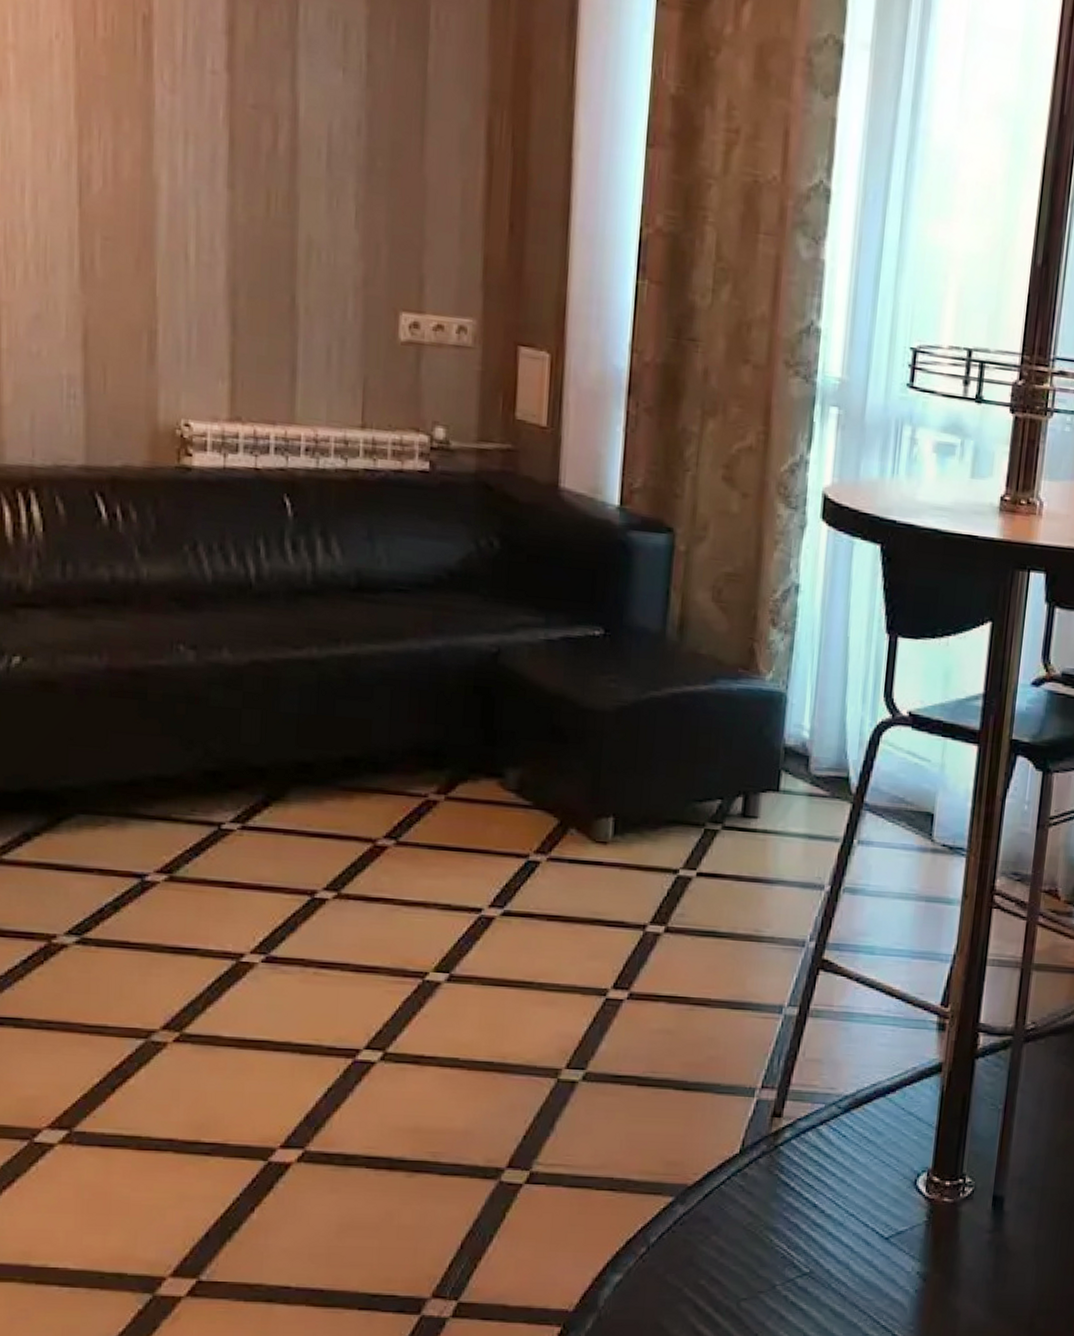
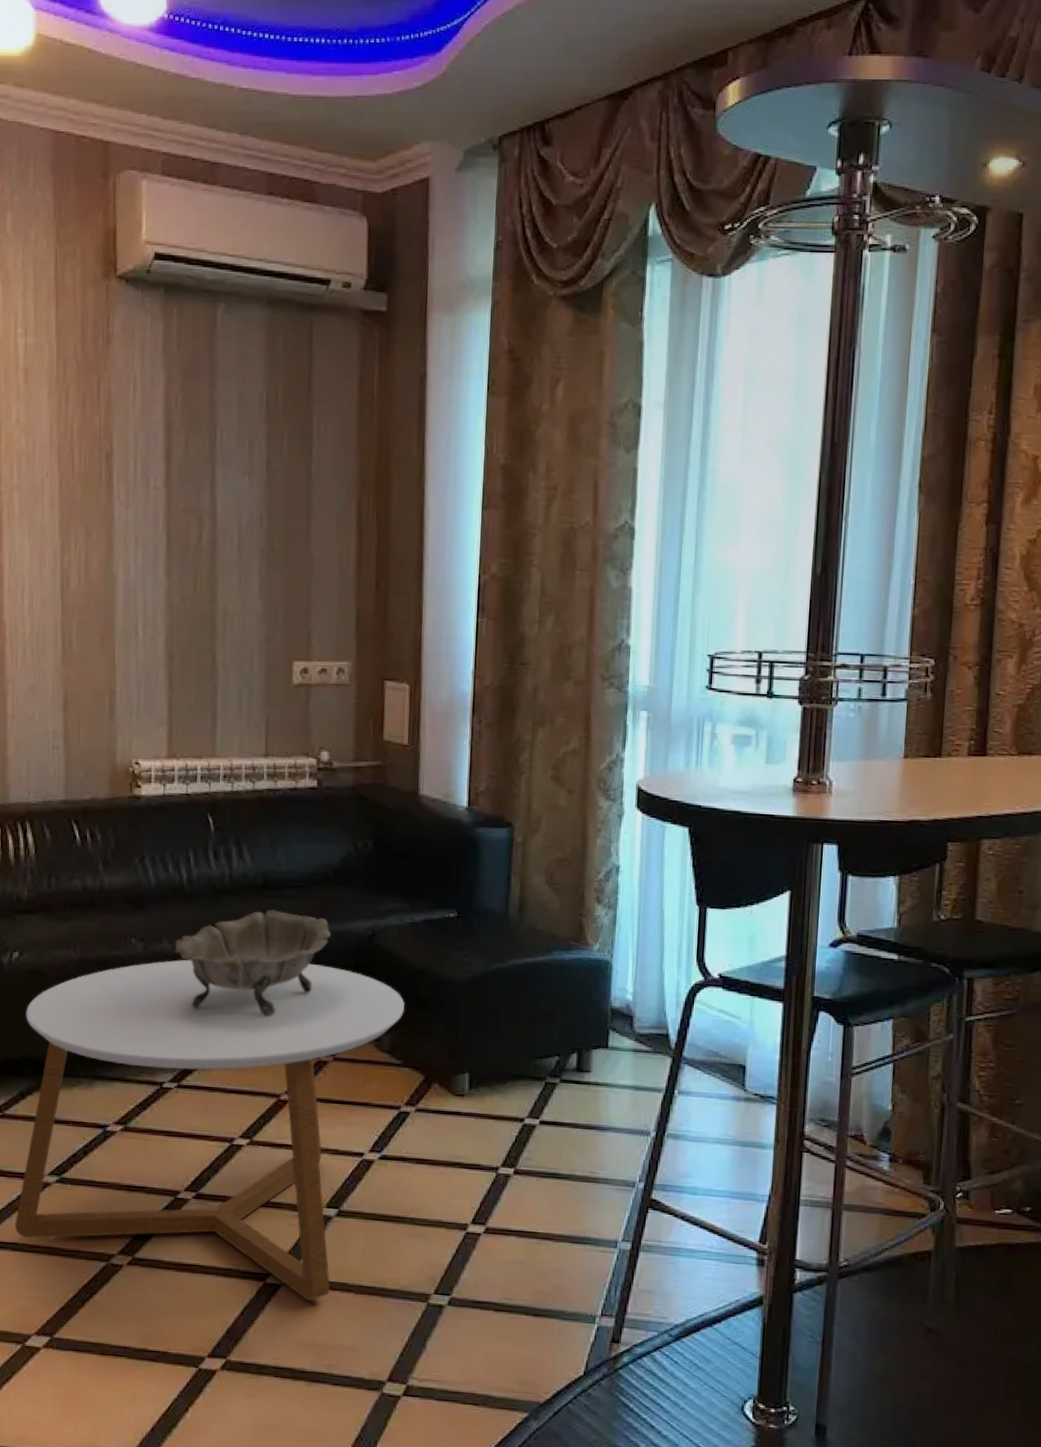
coffee table: none [17,673,536,1079] -> present [14,959,404,1300]
decorative bowl: none [238,617,445,747] -> present [174,909,331,1017]

